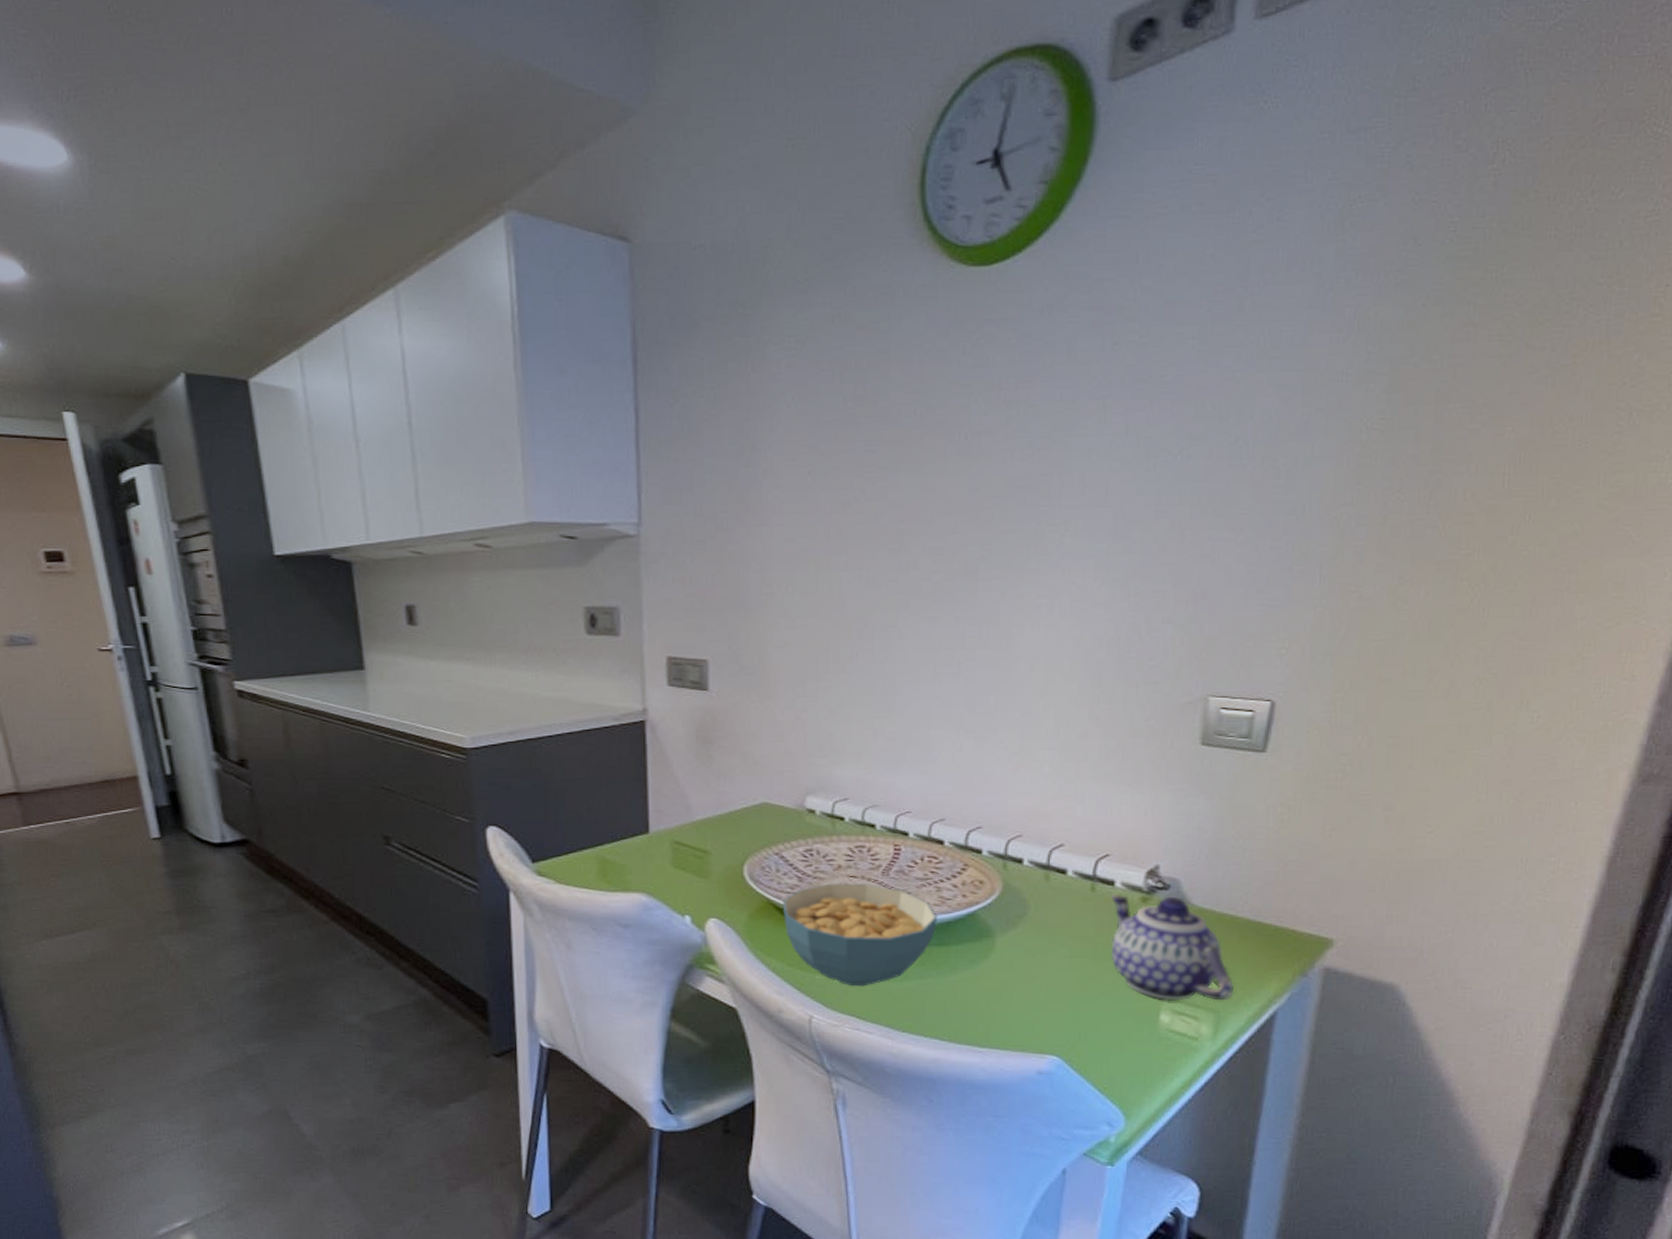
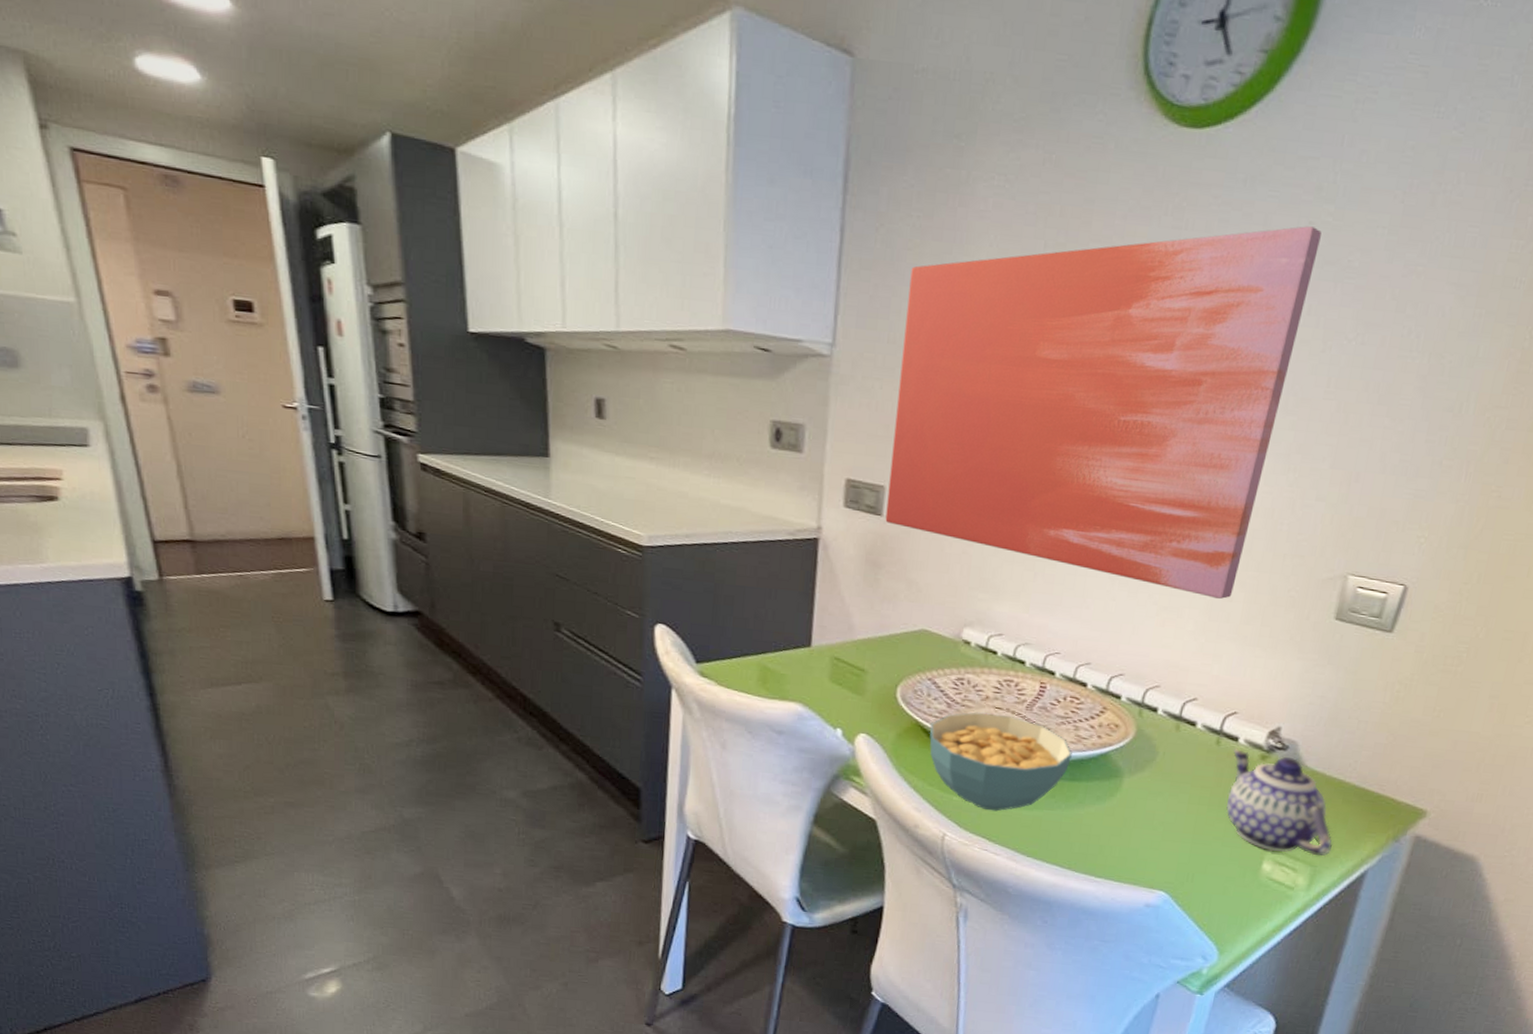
wall art: none [710,347,1129,736] -> present [885,226,1322,599]

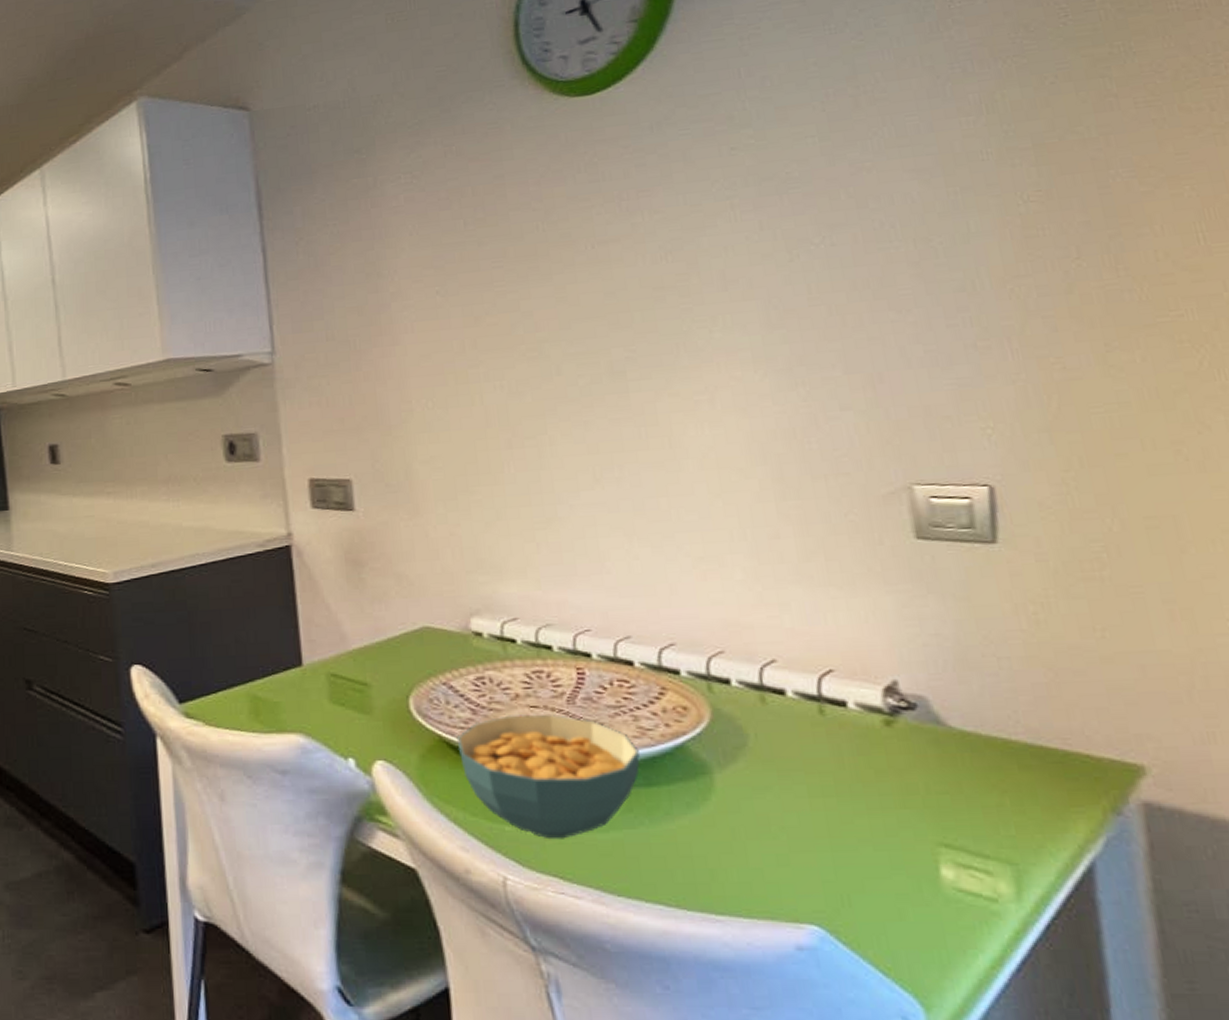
wall art: present [885,226,1322,599] -> none [337,151,778,538]
teapot: present [1226,748,1332,857] -> none [844,716,1030,849]

